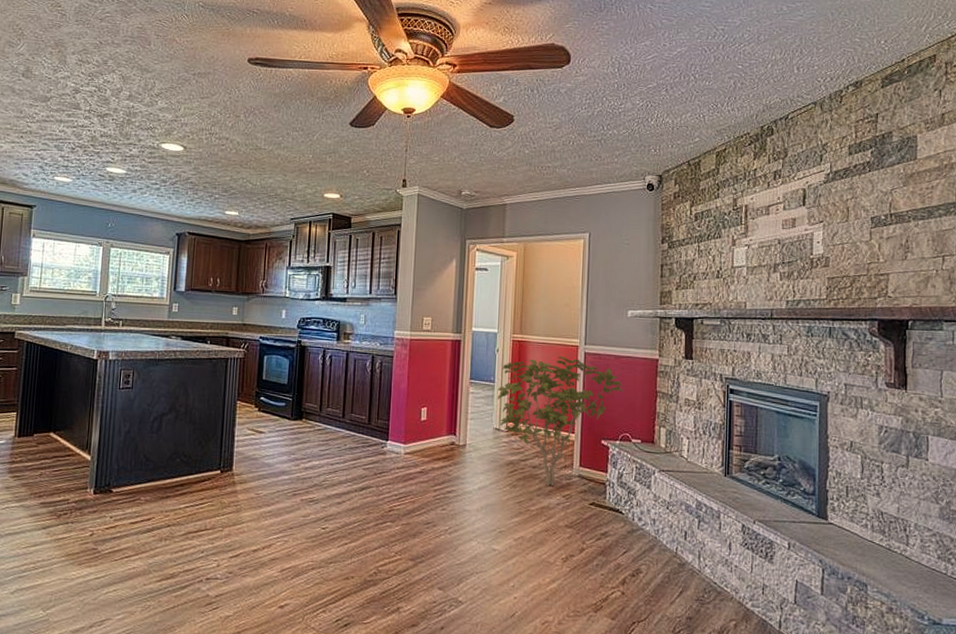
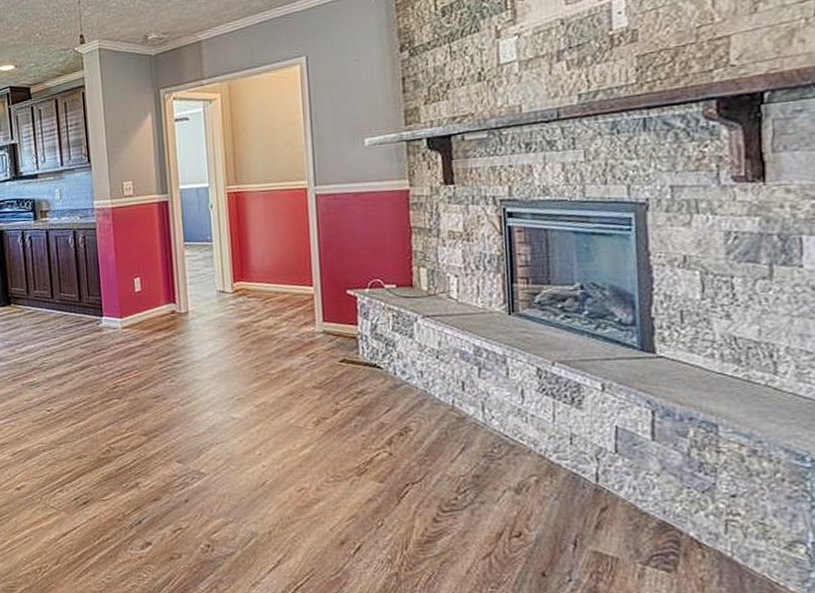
shrub: present [497,356,624,487] -> none [216,202,369,347]

